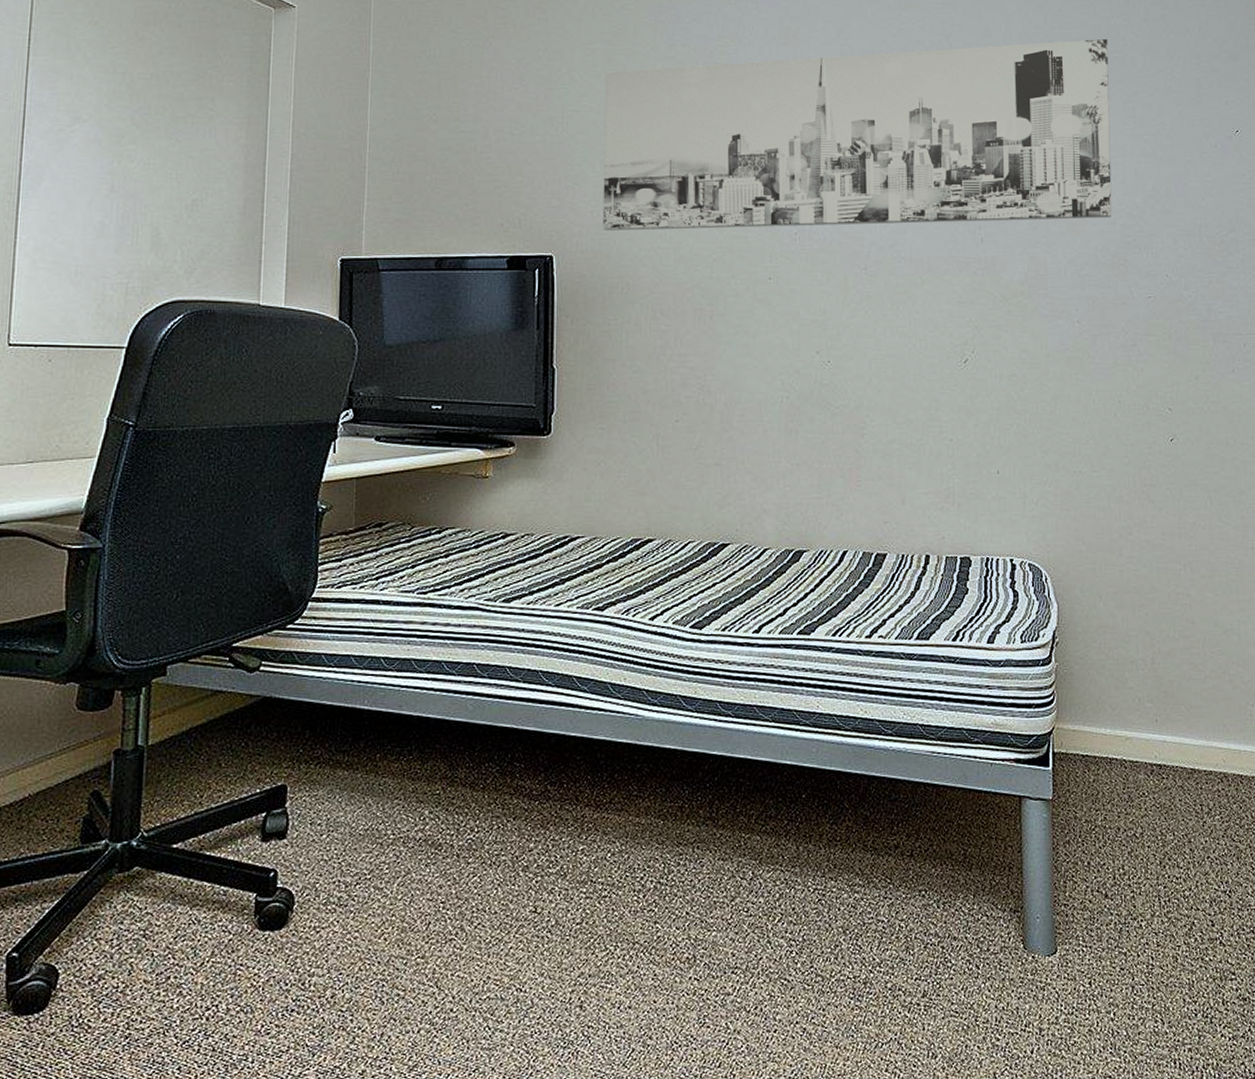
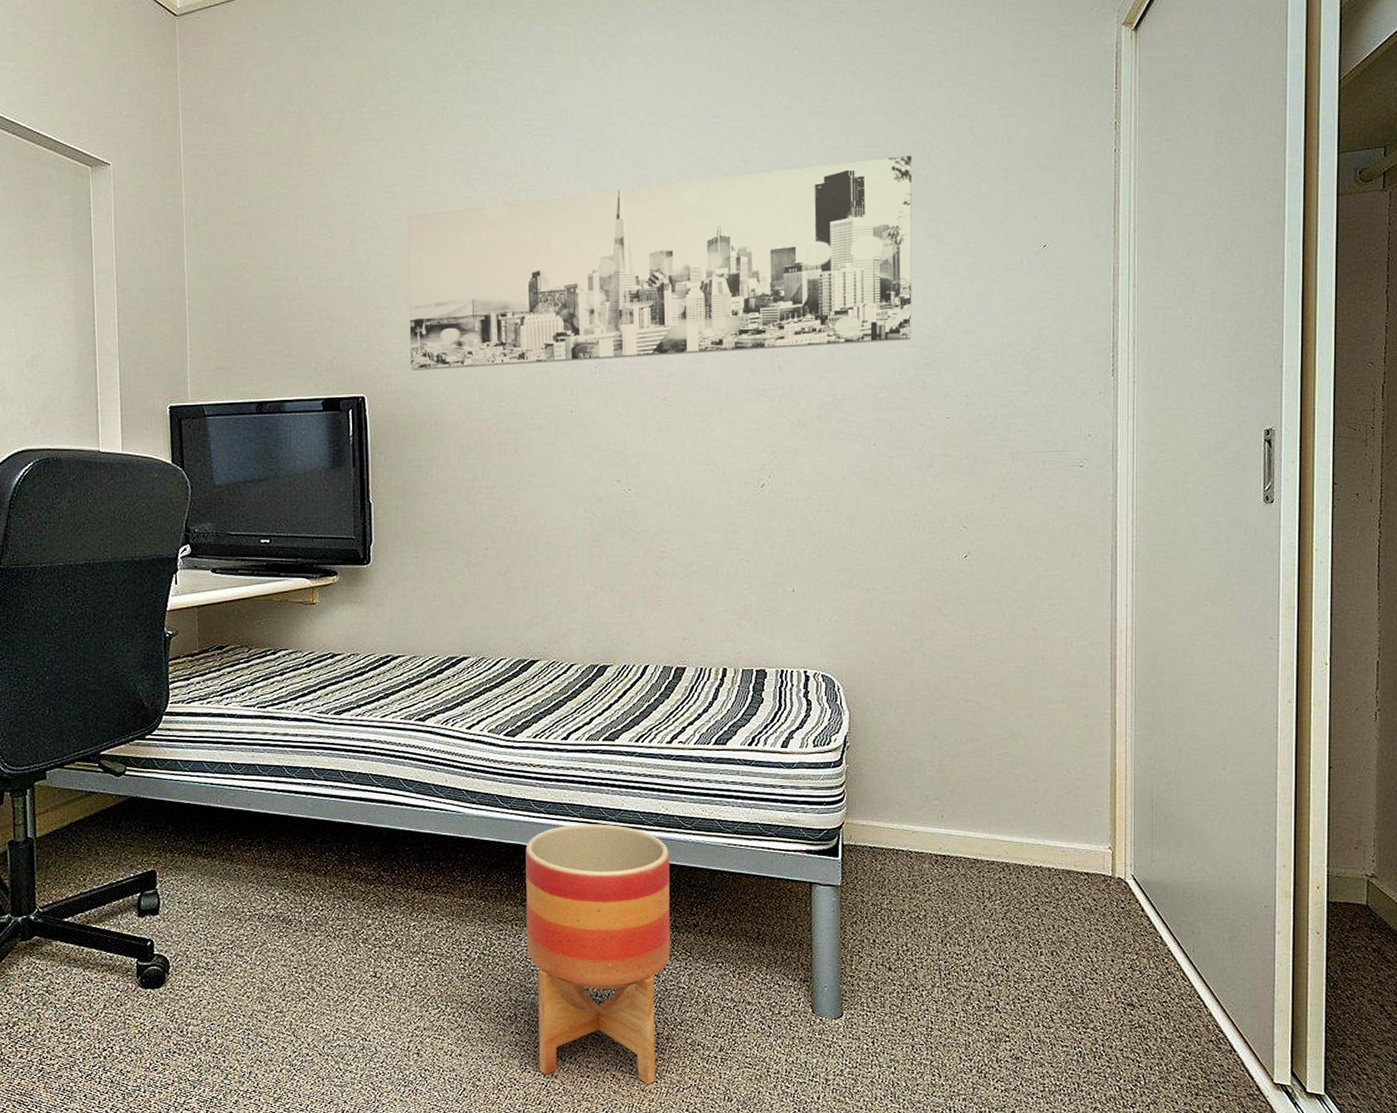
planter: none [710,729,869,1040] -> present [525,824,671,1085]

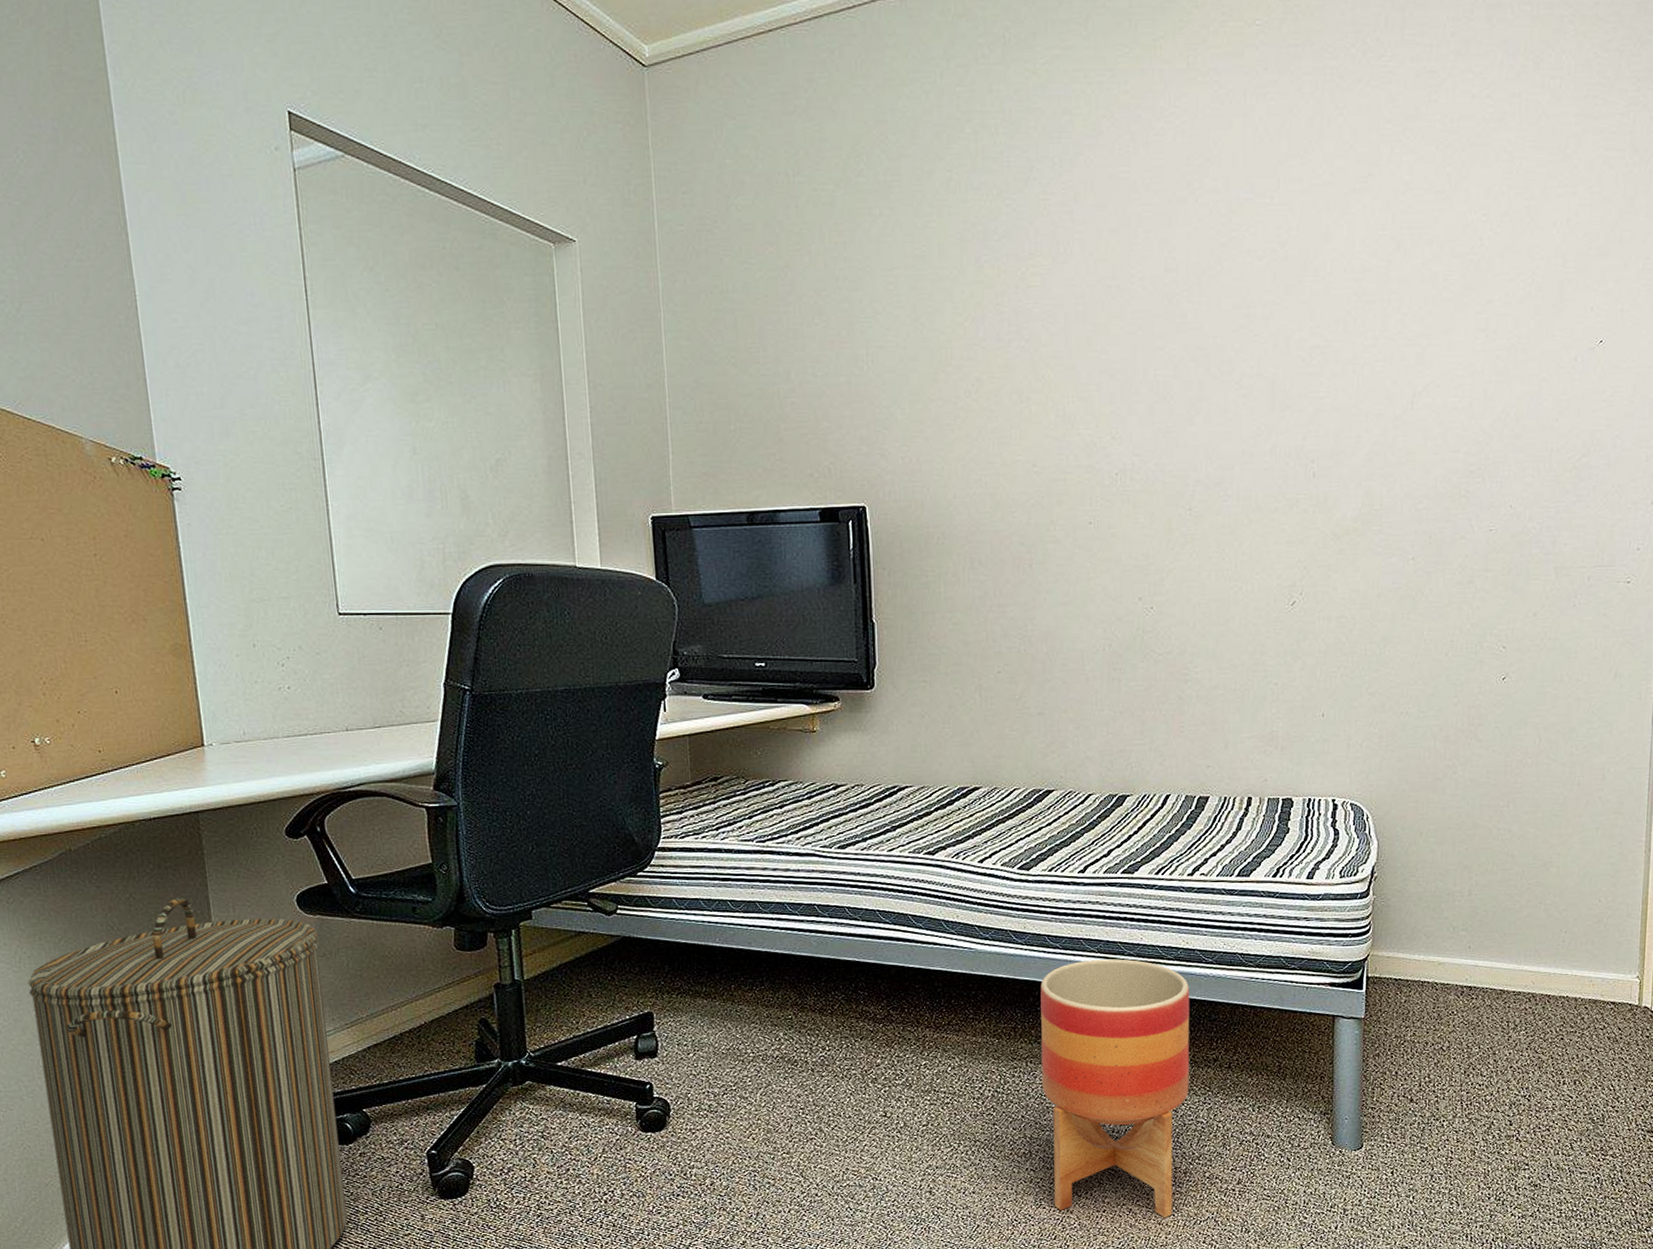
wall art: present [407,155,912,371] -> none [909,238,1463,478]

